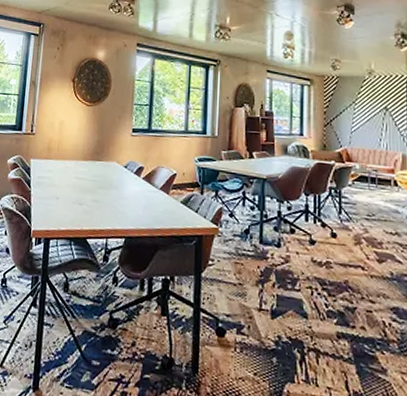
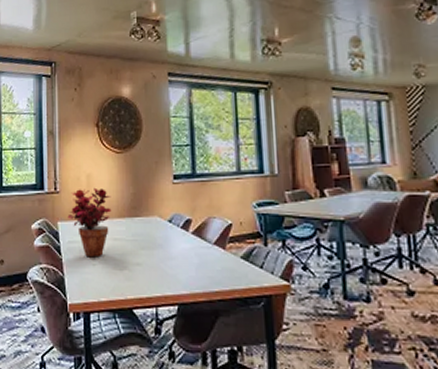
potted plant: none [39,133,79,193] -> present [67,187,112,258]

